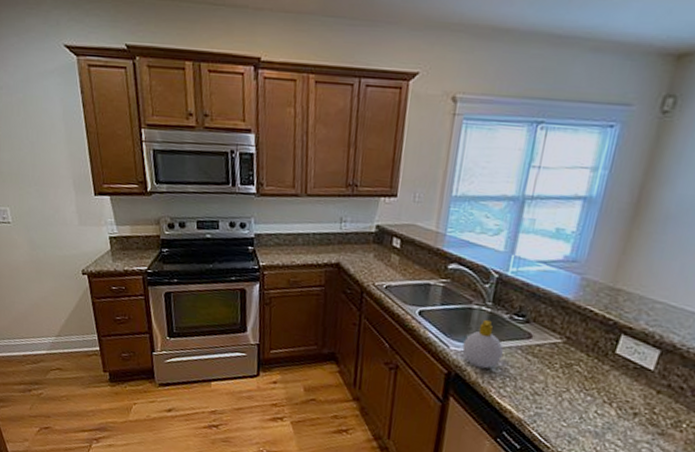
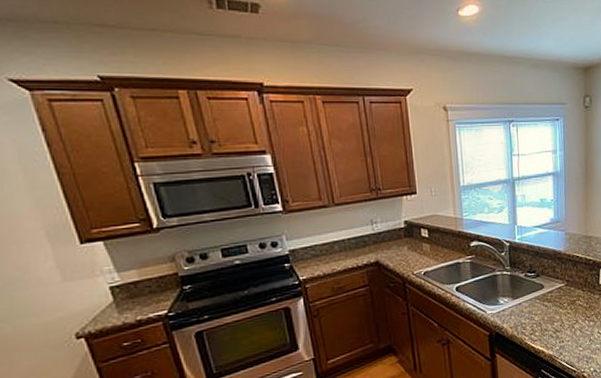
soap bottle: present [462,319,504,369] -> none [496,281,528,323]

